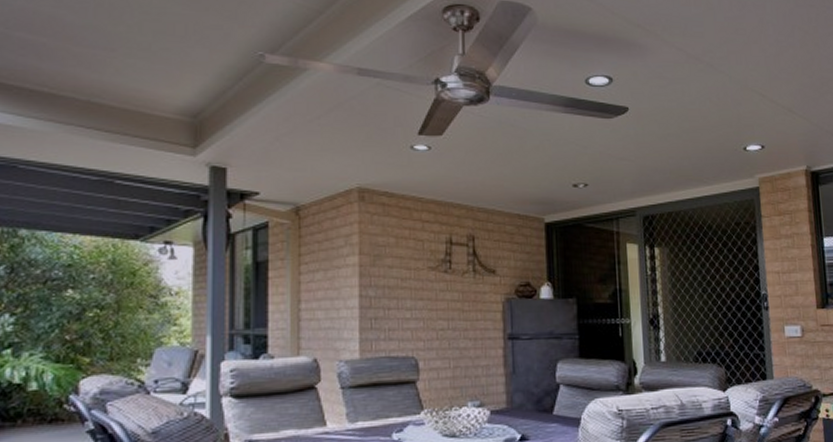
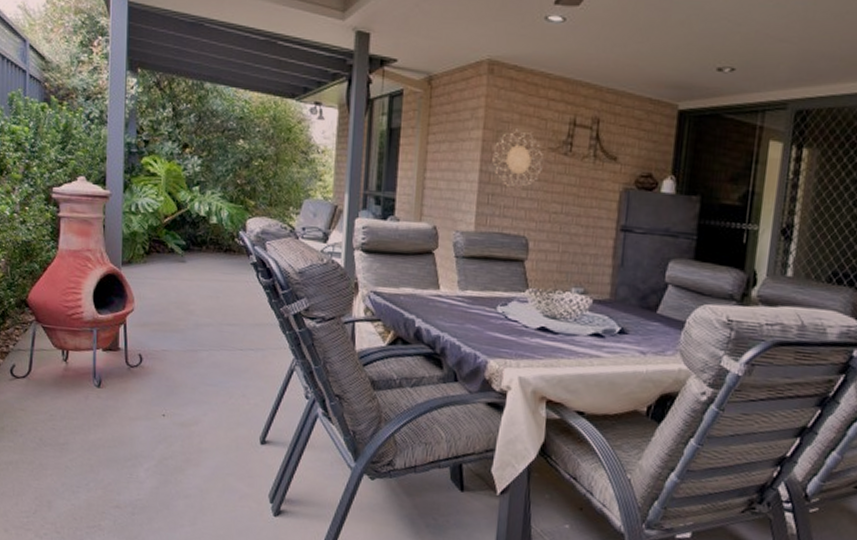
decorative wall piece: none [371,251,424,310] -> present [492,129,543,188]

